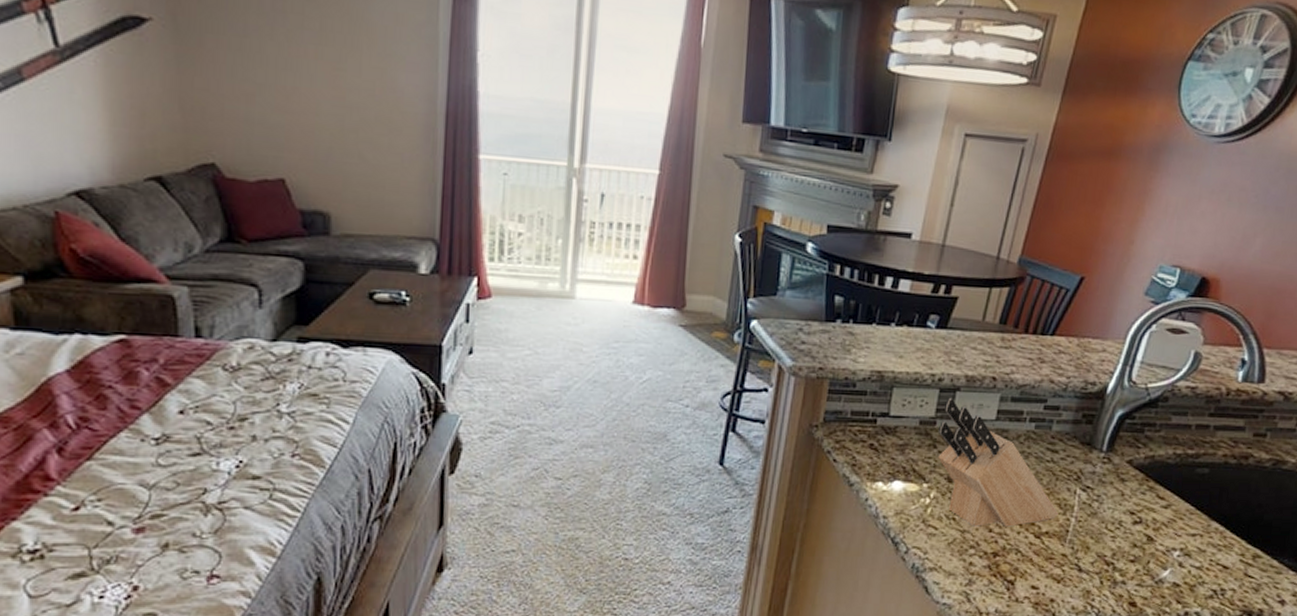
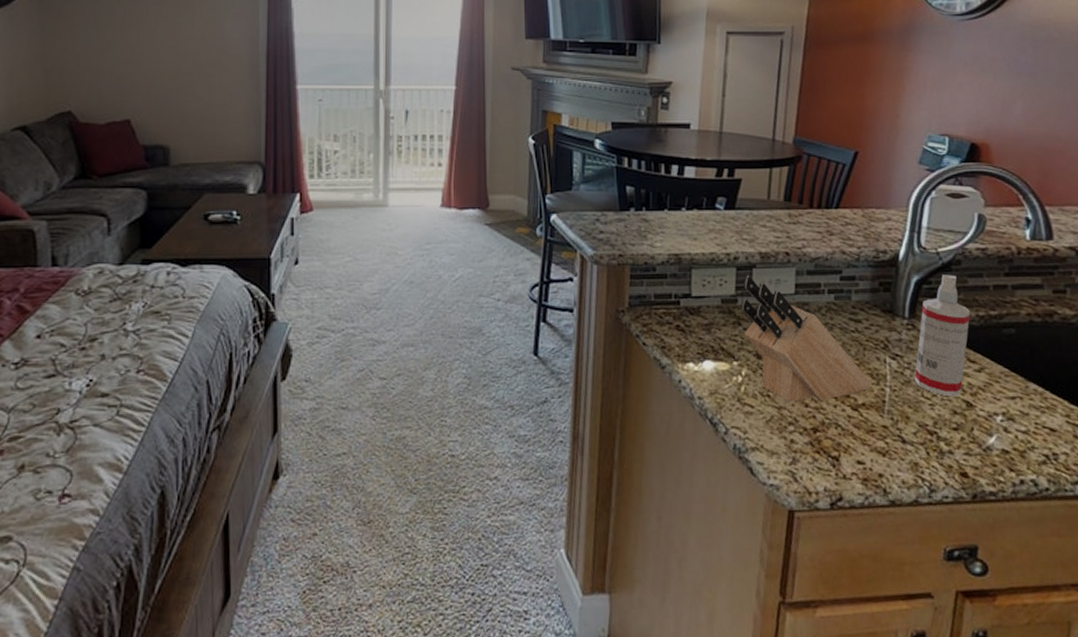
spray bottle: none [1101,411,1169,531] -> present [914,274,971,397]

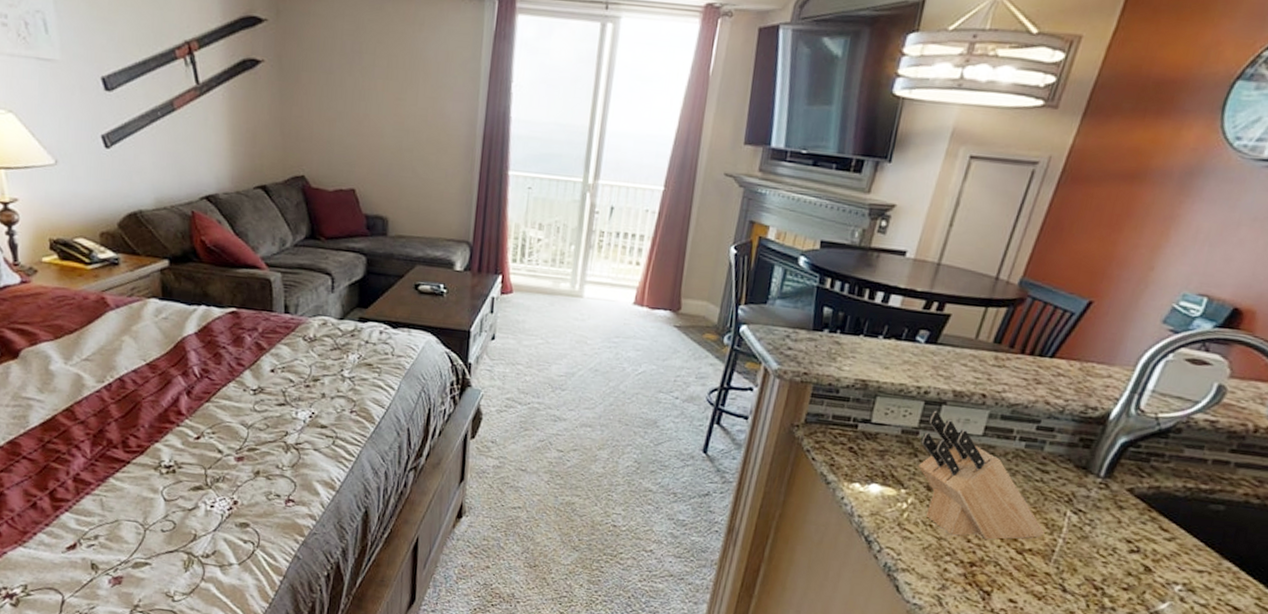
spray bottle: present [914,274,971,397] -> none [1092,440,1178,560]

